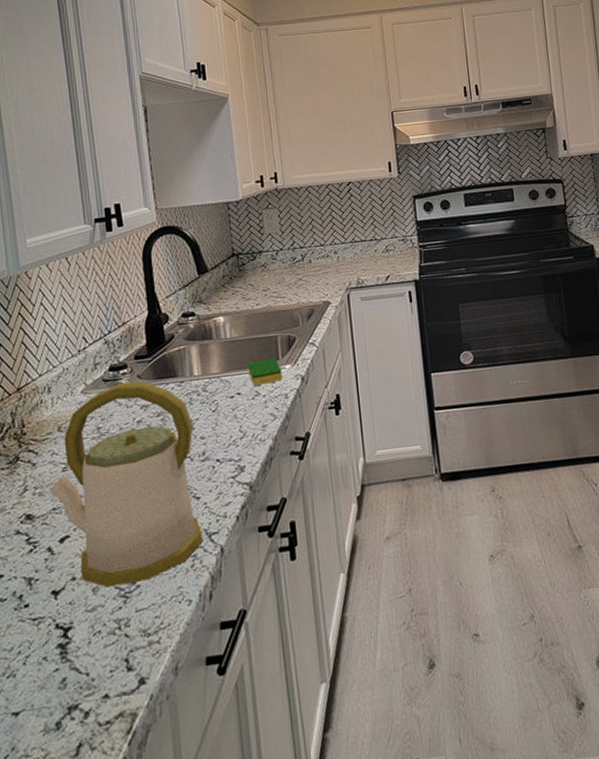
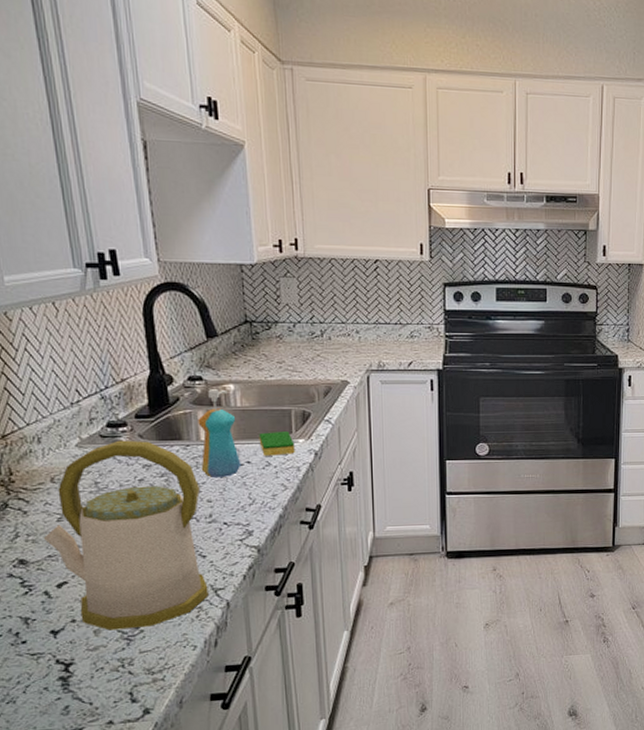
soap dispenser: none [191,323,232,414] -> present [198,389,241,479]

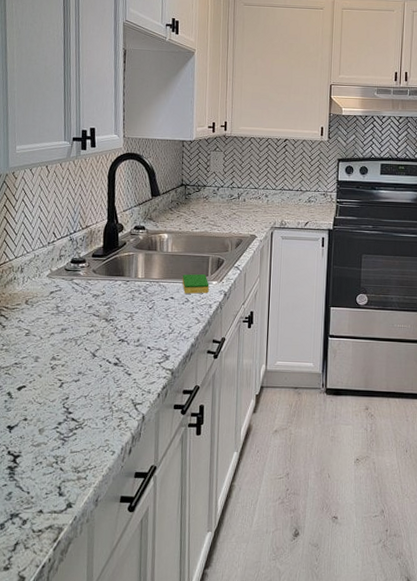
kettle: present [43,440,209,630] -> none [13,273,132,431]
soap dispenser: present [198,389,241,479] -> none [135,237,167,310]

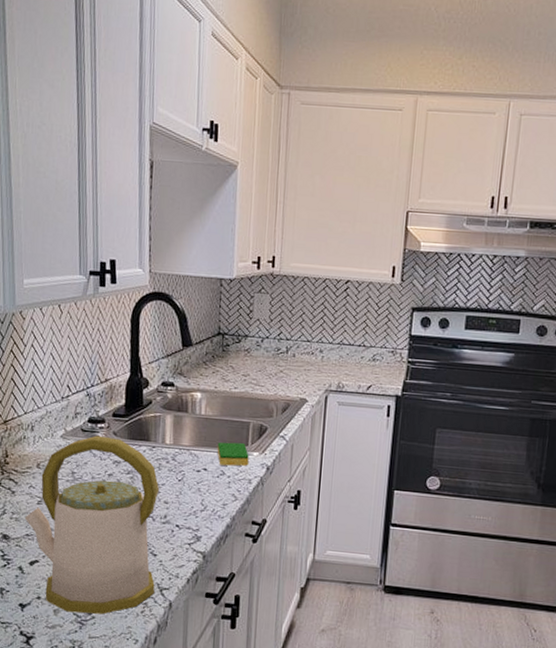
kettle: none [13,273,132,431] -> present [24,435,159,615]

